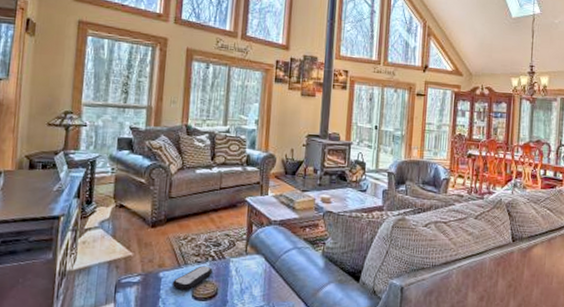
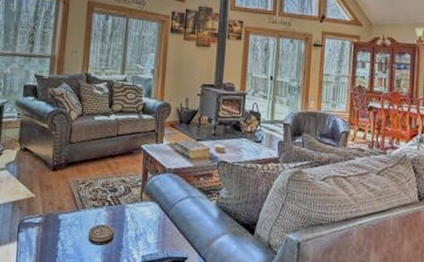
remote control: present [172,265,213,291] -> none [70,210,109,234]

